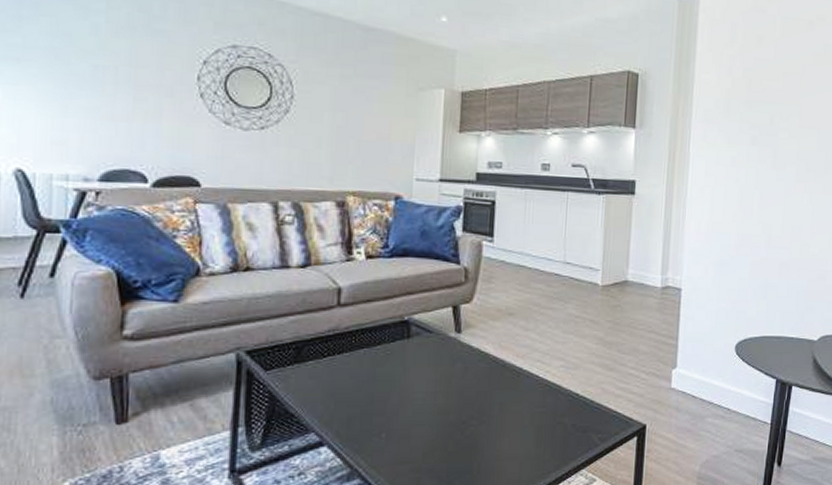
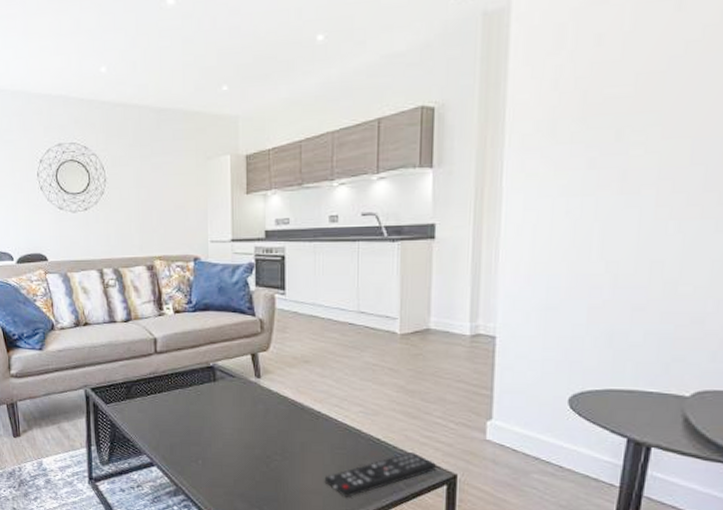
remote control: none [522,404,628,460] -> present [324,451,436,497]

